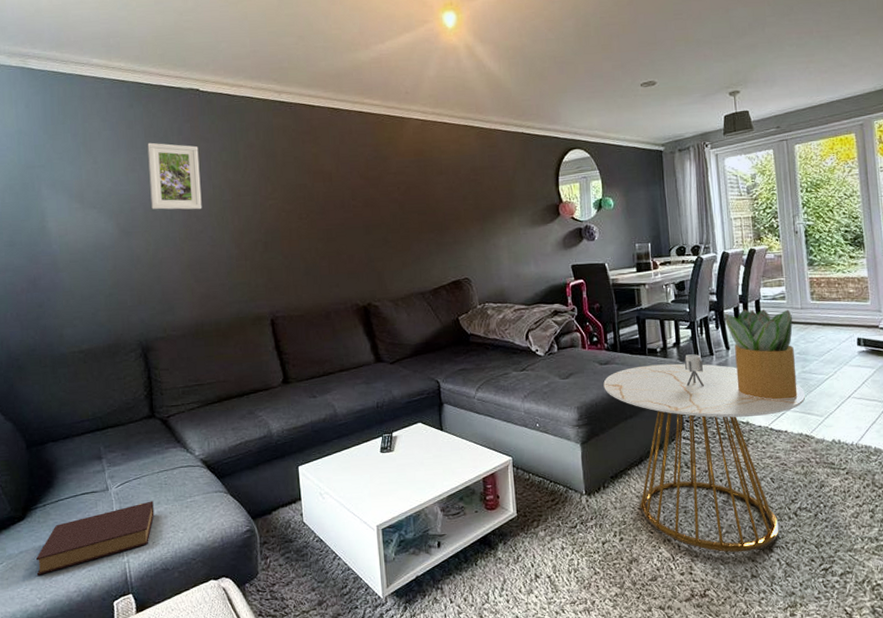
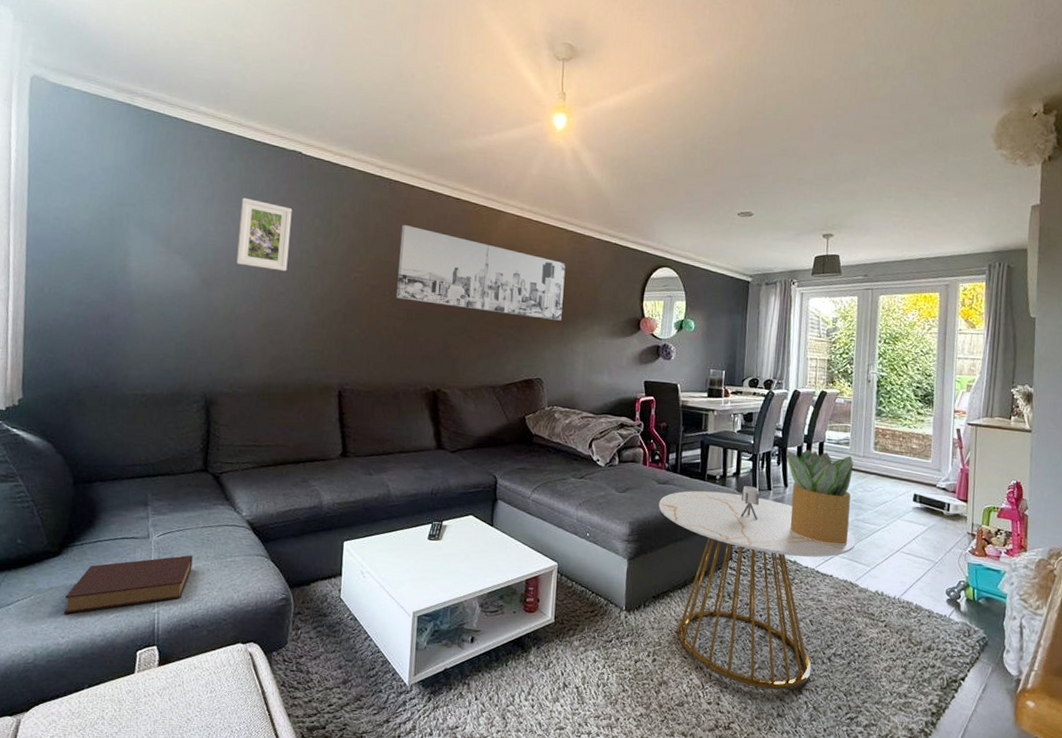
wall art: none [308,145,480,220] -> present [396,224,566,321]

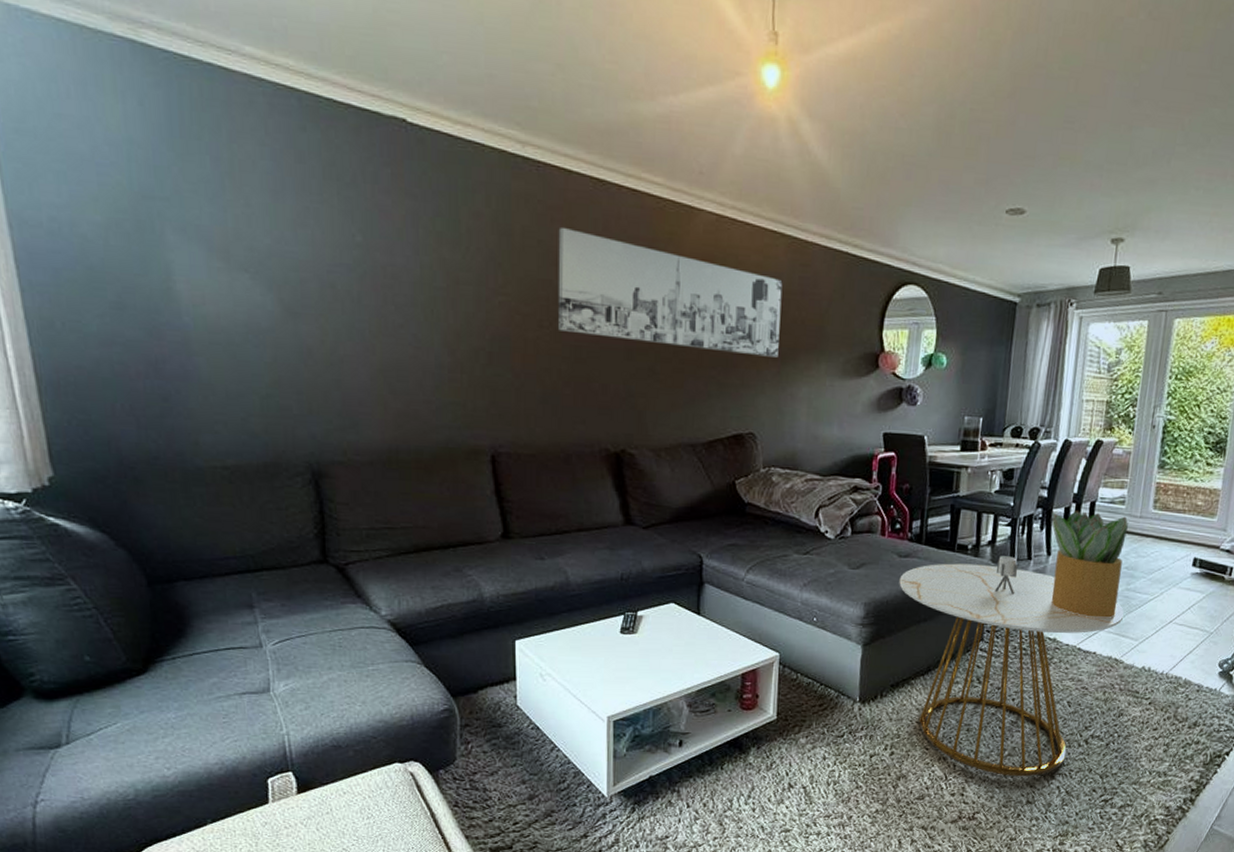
book: present [63,555,193,614] -> none [162,665,324,742]
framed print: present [236,197,292,272] -> none [326,187,404,295]

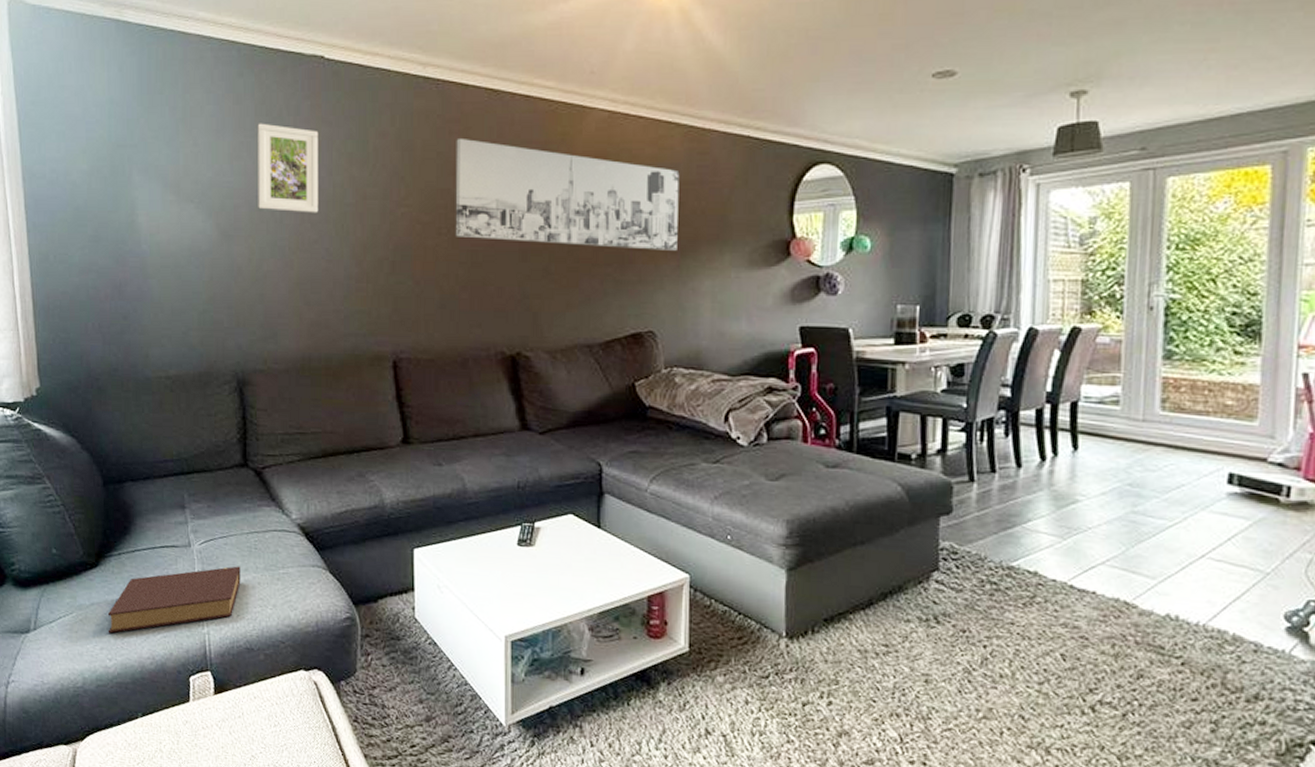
book: none [162,665,324,742] -> present [107,566,241,634]
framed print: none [326,187,404,295] -> present [257,123,319,213]
side table: present [899,556,1125,777] -> none [827,467,1133,749]
potted plant: present [1051,510,1130,619] -> none [1019,412,1129,549]

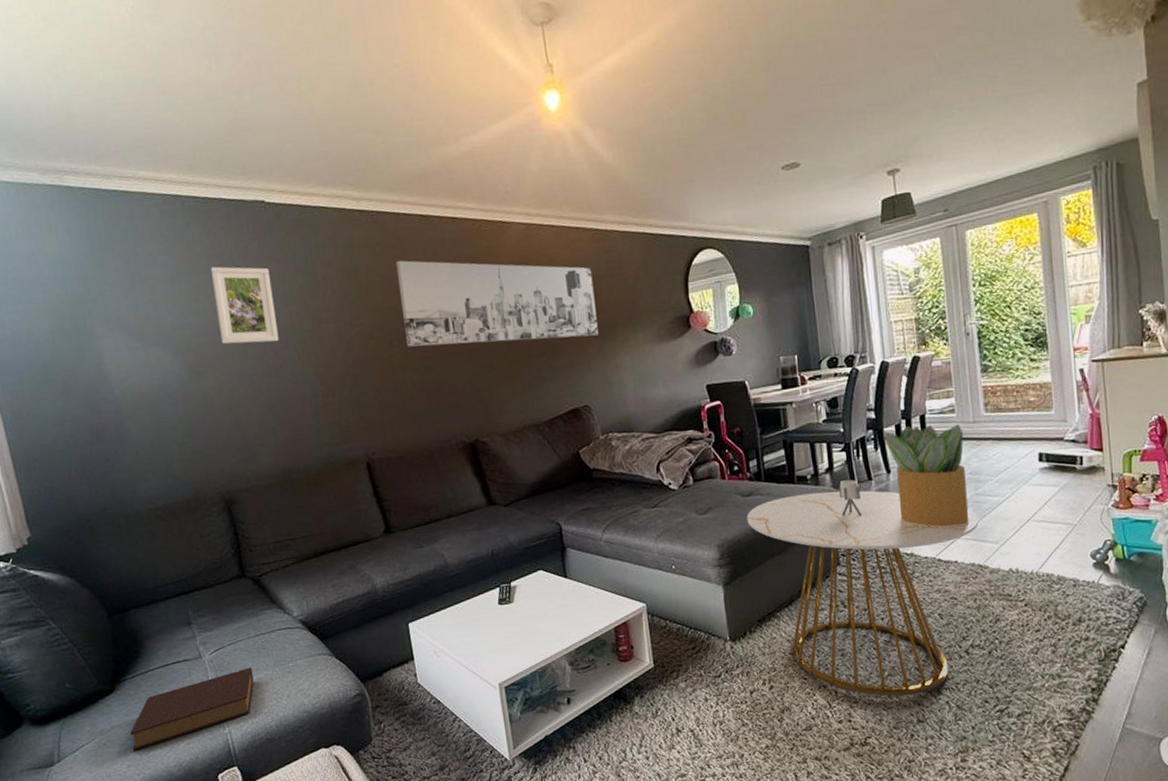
side table: none [827,467,1133,749] -> present [746,480,979,697]
potted plant: none [1019,412,1129,549] -> present [883,424,969,528]

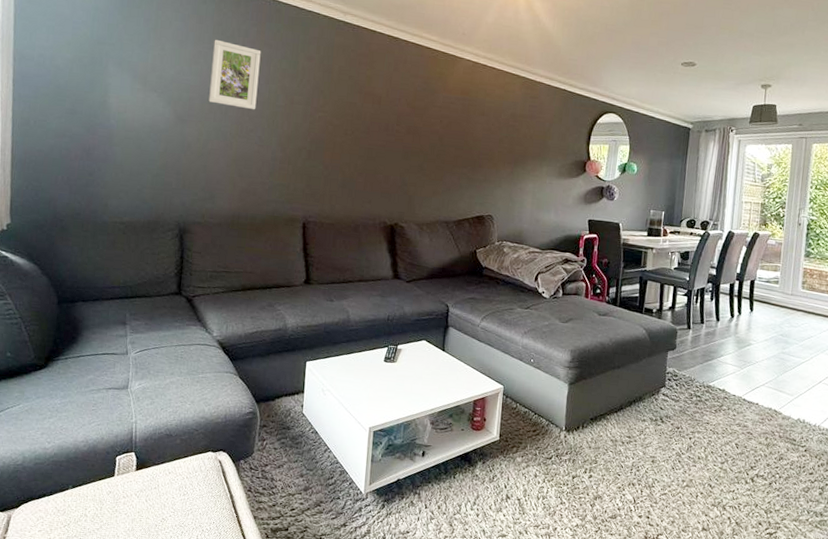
book: present [129,667,254,751] -> none [49,370,168,422]
wall art: present [395,260,599,347] -> none [358,67,518,162]
side table: present [746,480,979,697] -> none [598,319,781,507]
potted plant: present [883,424,969,528] -> none [720,286,783,376]

